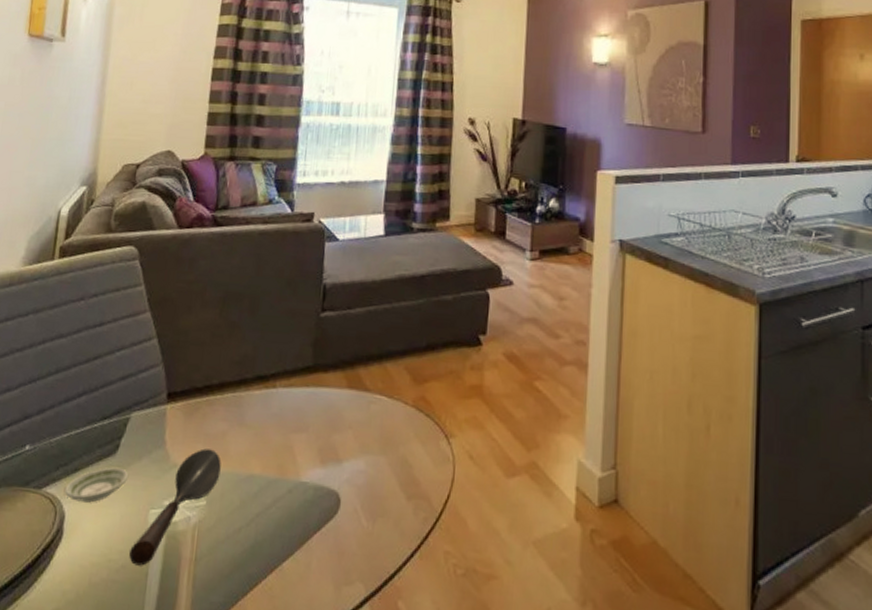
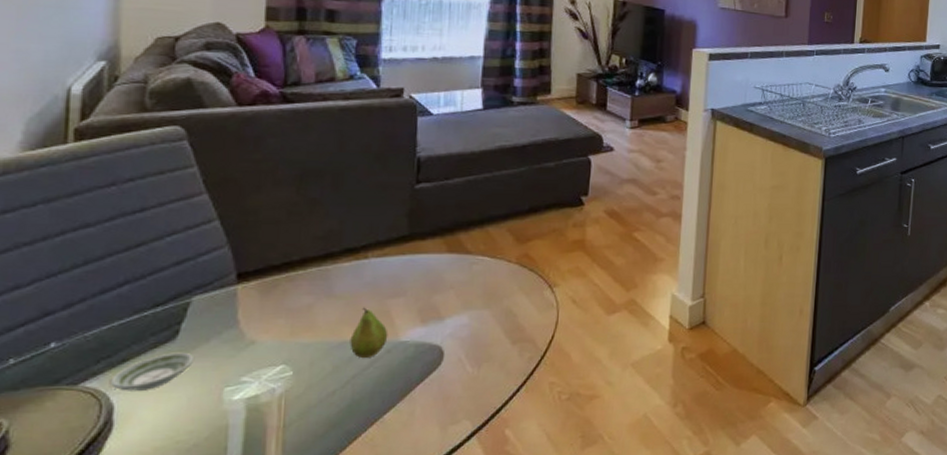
spoon: present [129,448,221,566] -> none [202,323,308,442]
fruit: none [256,440,291,497] -> present [350,307,388,359]

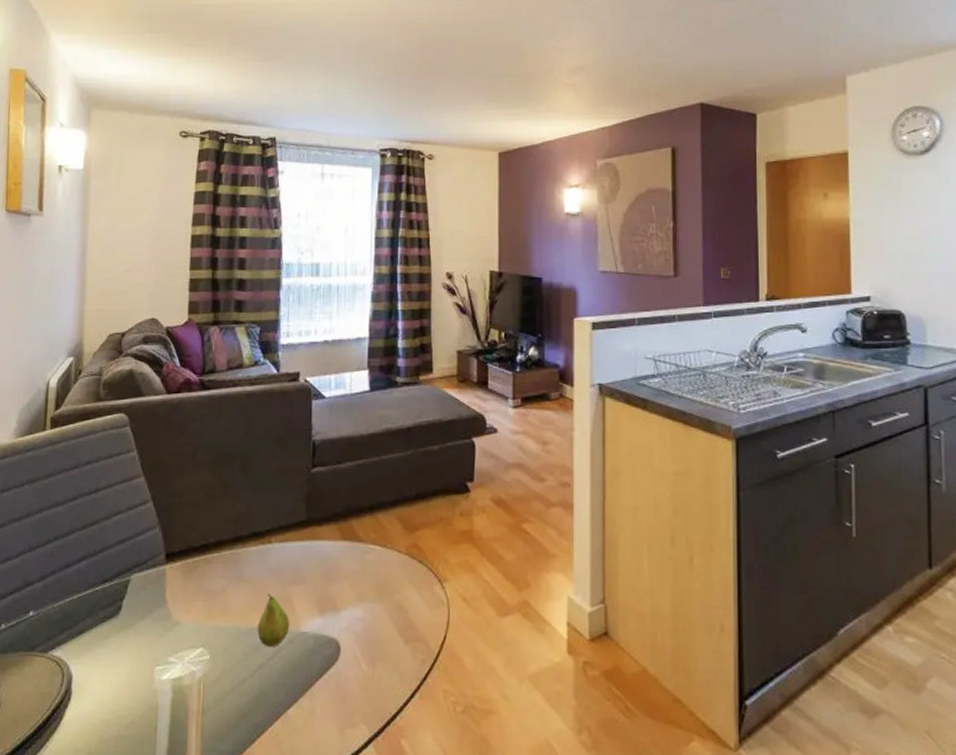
saucer: present [109,352,195,391] -> none [70,628,133,663]

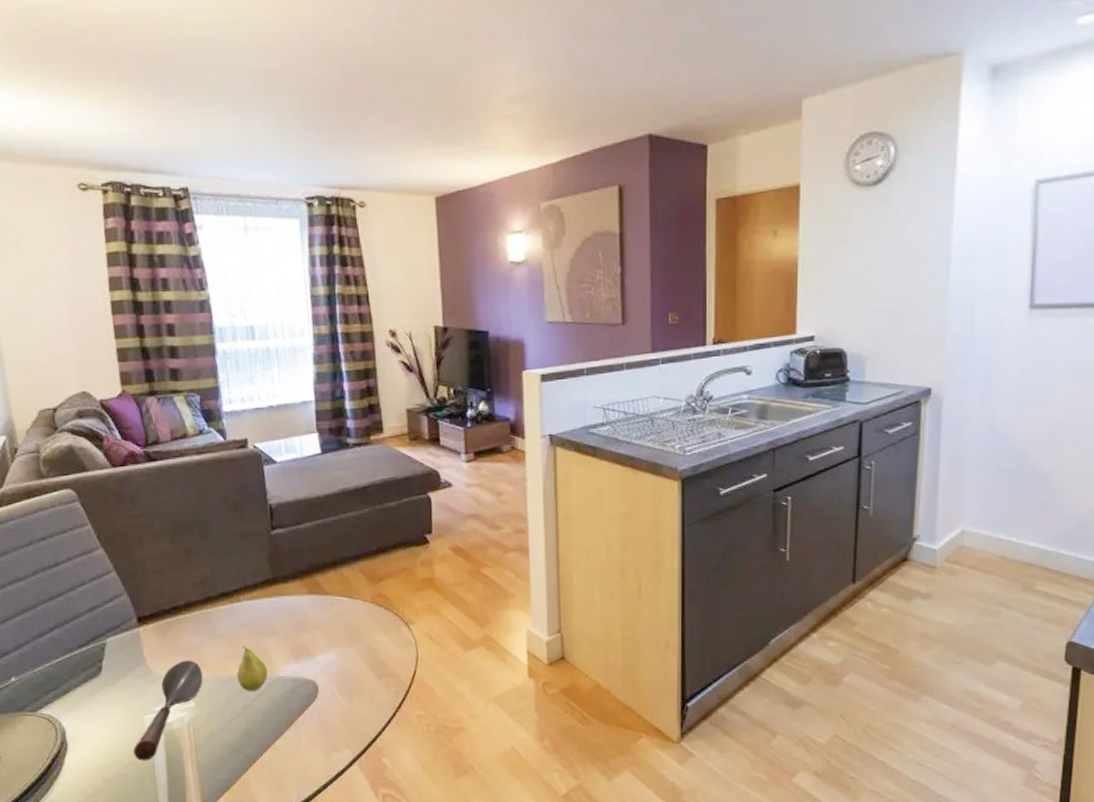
spoon: none [138,605,222,721] -> present [133,660,203,761]

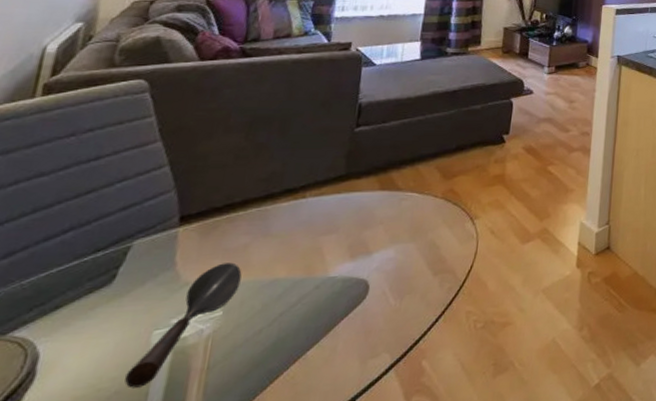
fruit: present [236,646,268,692] -> none [280,245,318,296]

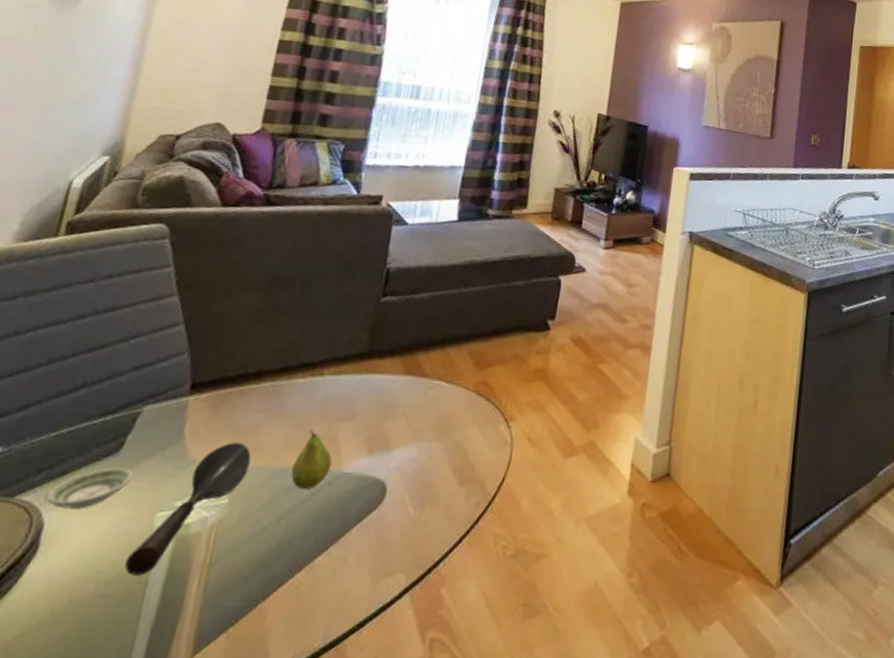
saucer: none [38,296,128,339] -> present [45,467,134,509]
fruit: none [280,245,318,296] -> present [291,430,332,490]

